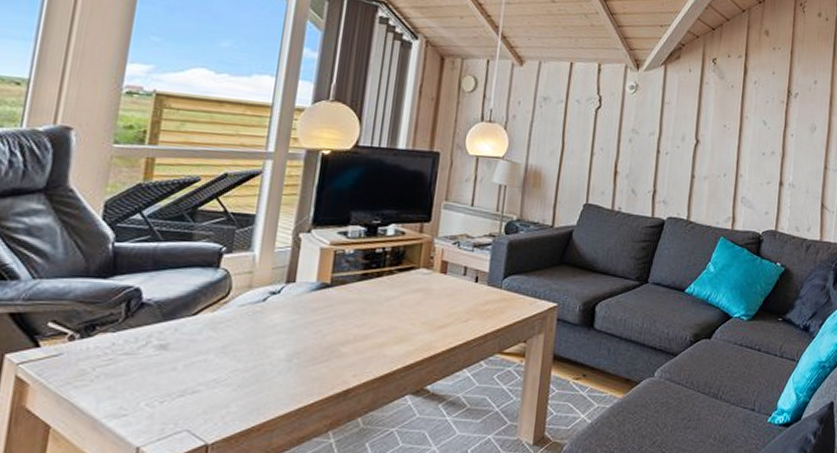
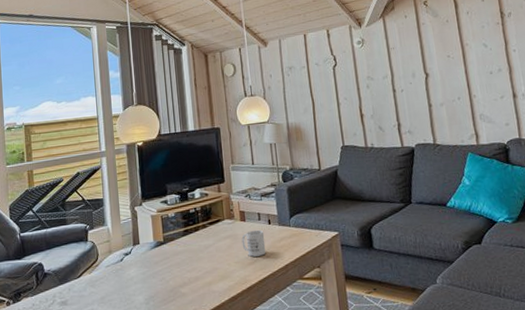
mug: none [435,286,467,319] -> present [241,229,266,257]

